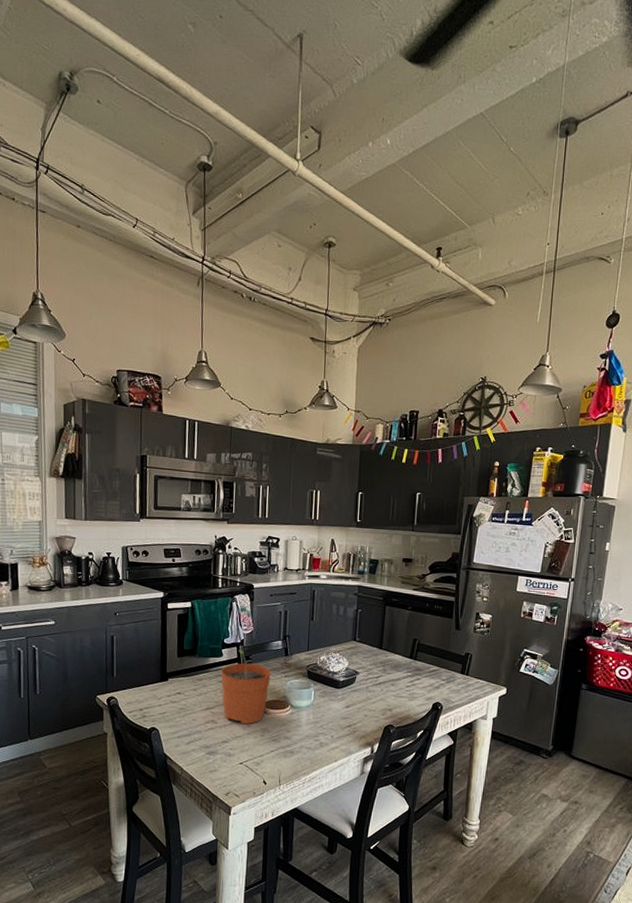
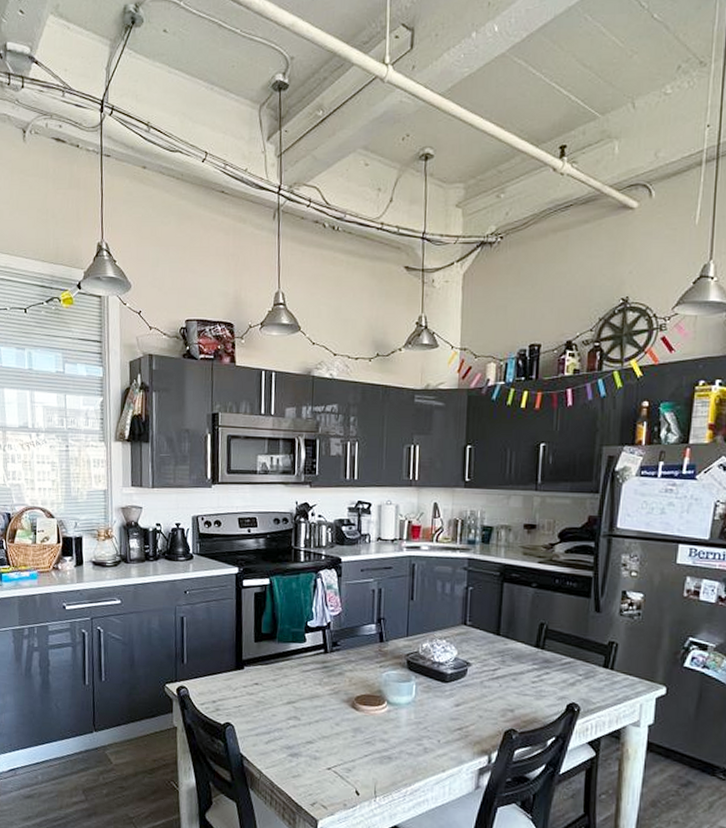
plant pot: present [221,650,271,725] -> none [304,634,363,723]

